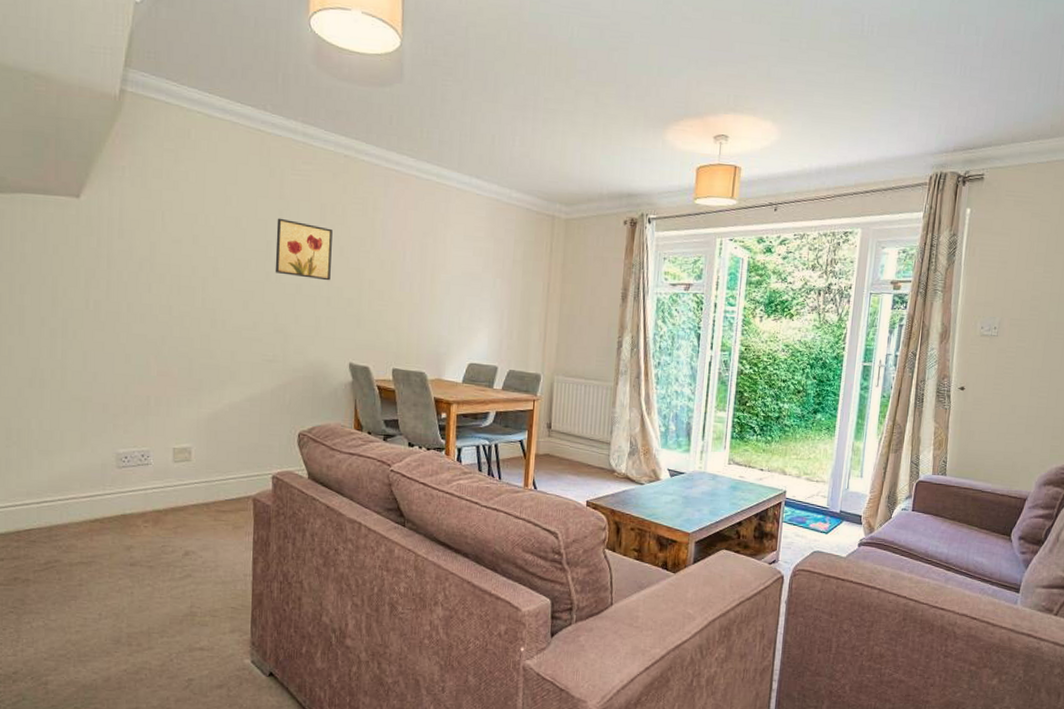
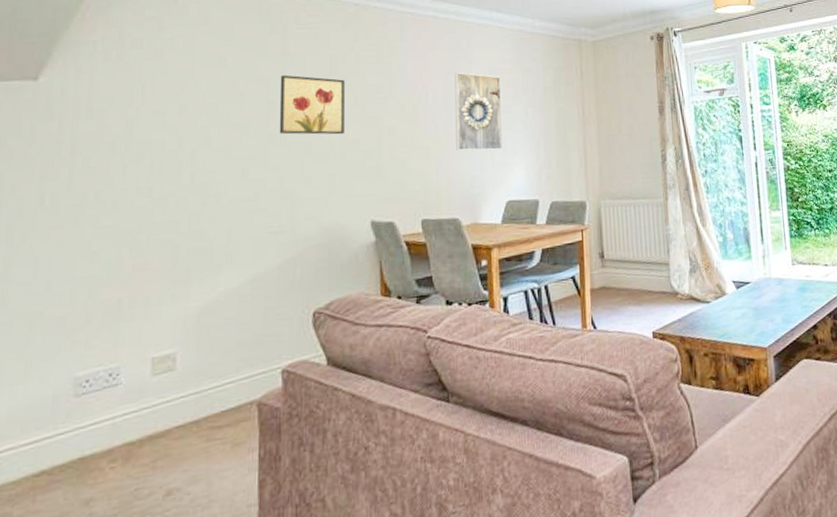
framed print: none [427,235,473,314] -> present [455,73,502,151]

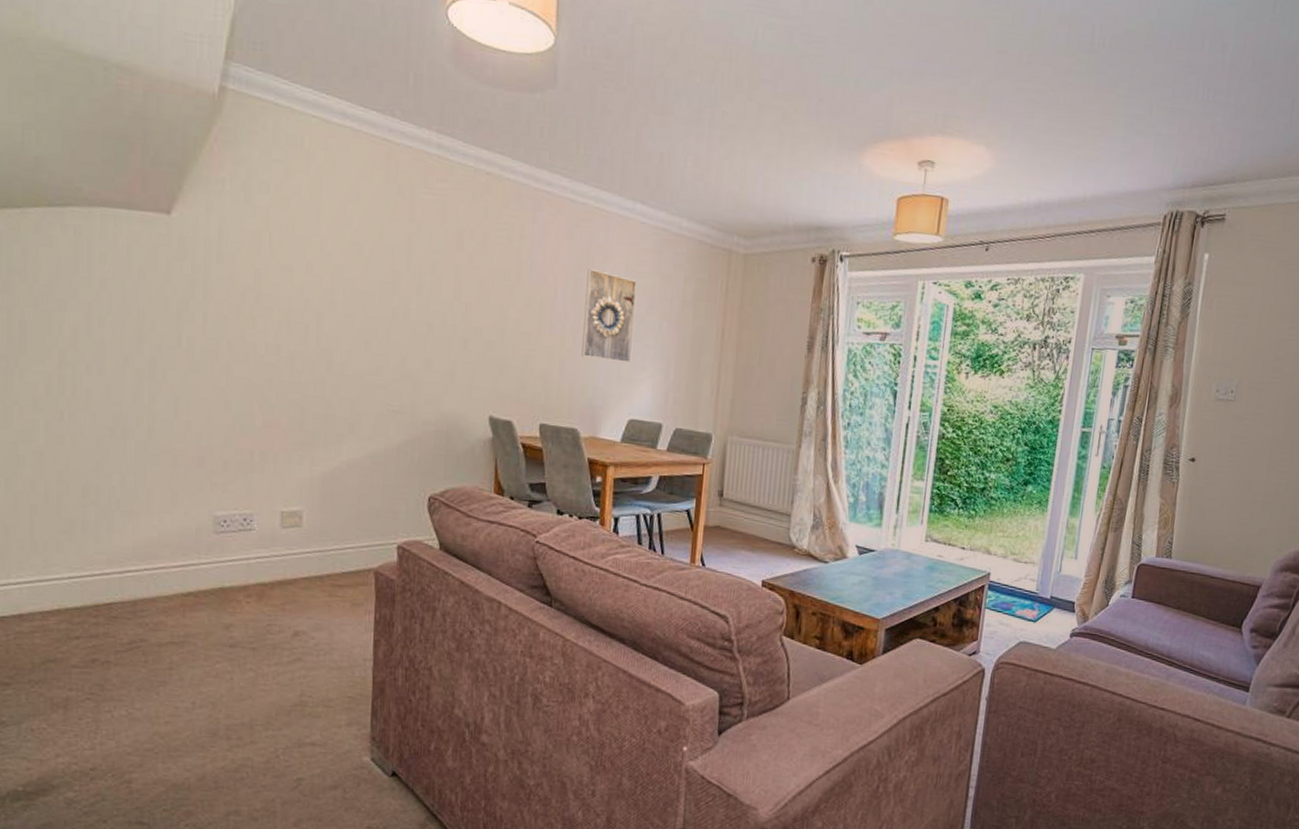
wall art: present [279,74,345,135] -> none [402,244,471,320]

